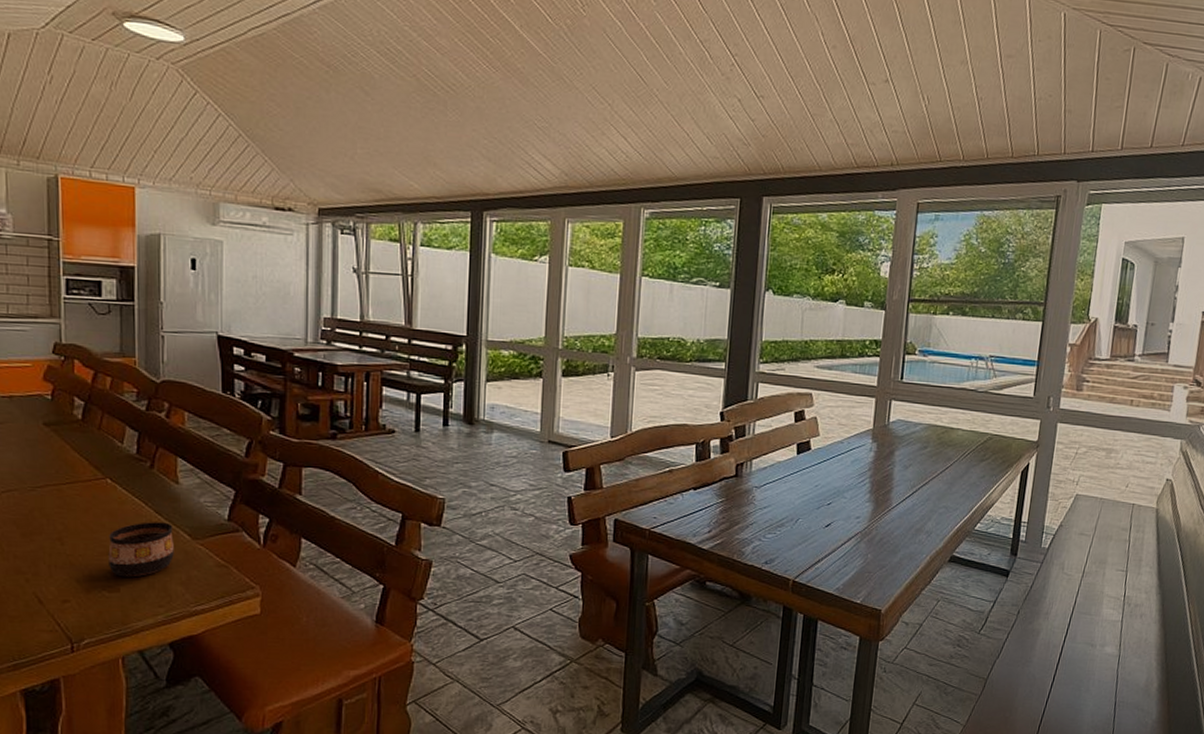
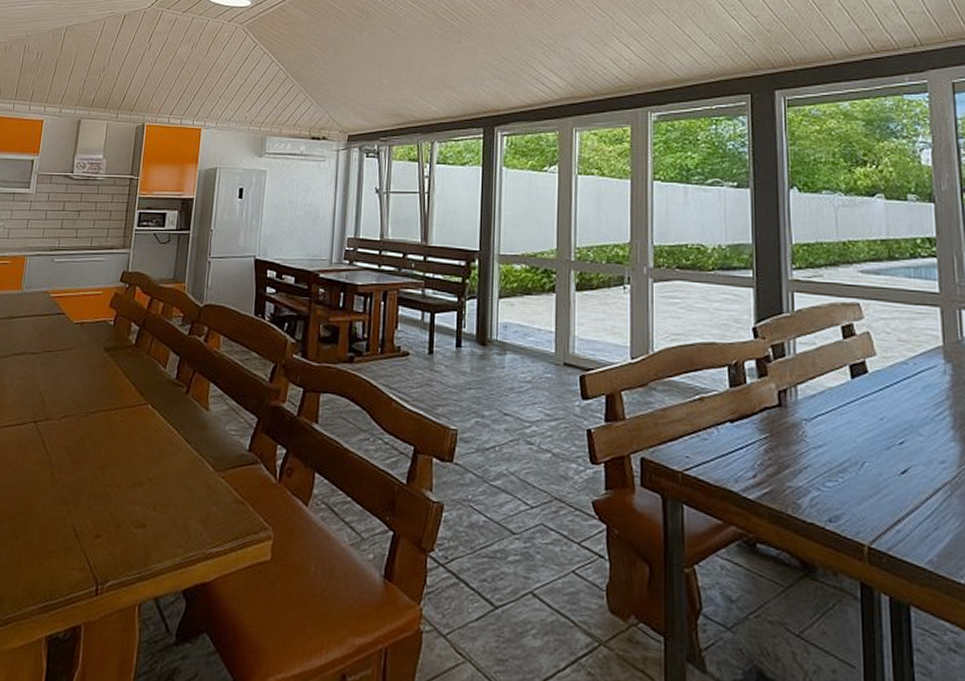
cup: present [108,522,174,578] -> none [139,451,200,512]

